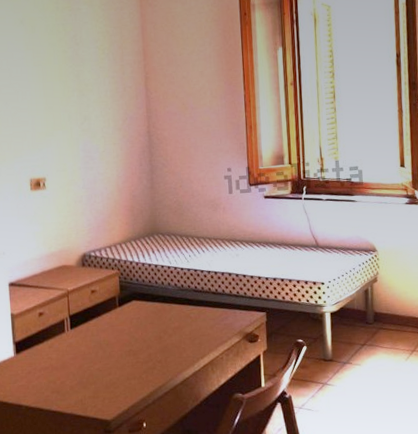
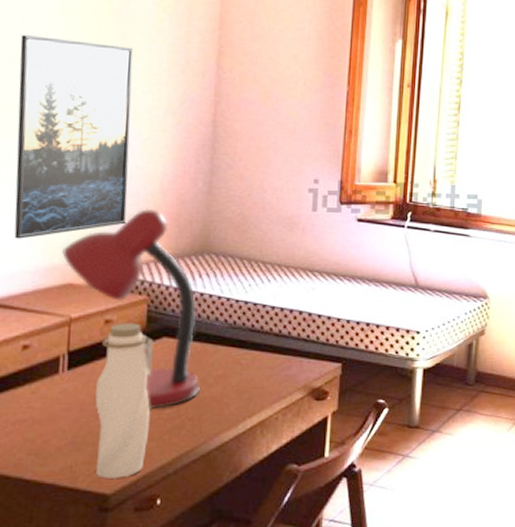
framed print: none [10,83,96,236] -> present [14,35,133,239]
desk lamp: none [56,204,163,355] -> present [62,209,200,409]
water bottle: none [91,291,132,408] -> present [95,323,154,478]

